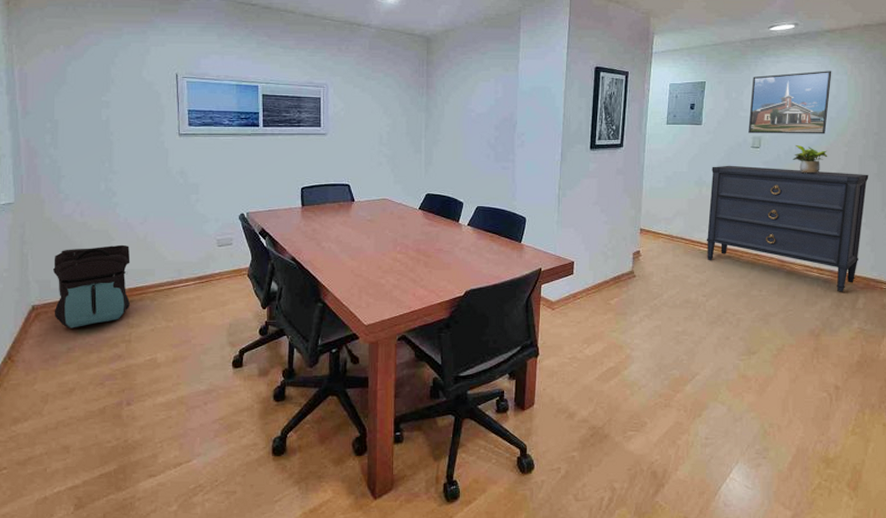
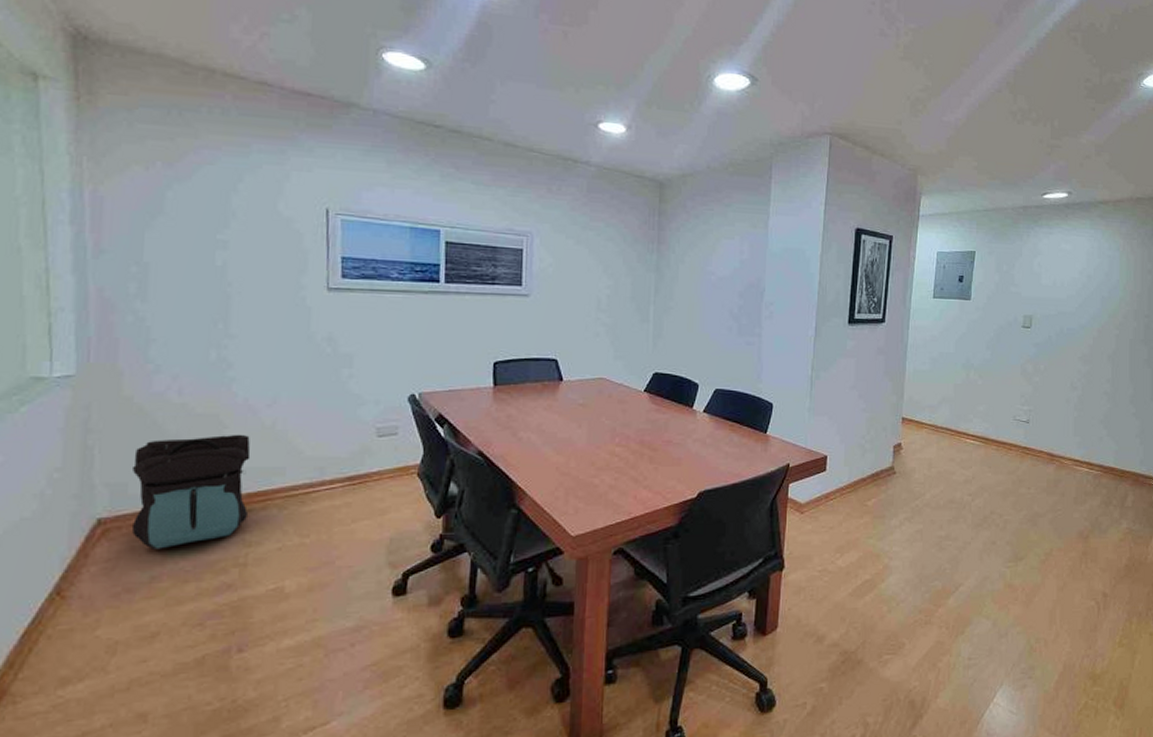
dresser: present [706,165,869,292] -> none [973,346,1139,489]
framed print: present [748,71,832,134] -> none [1019,245,1105,315]
potted plant: present [793,144,828,174] -> none [1064,325,1099,358]

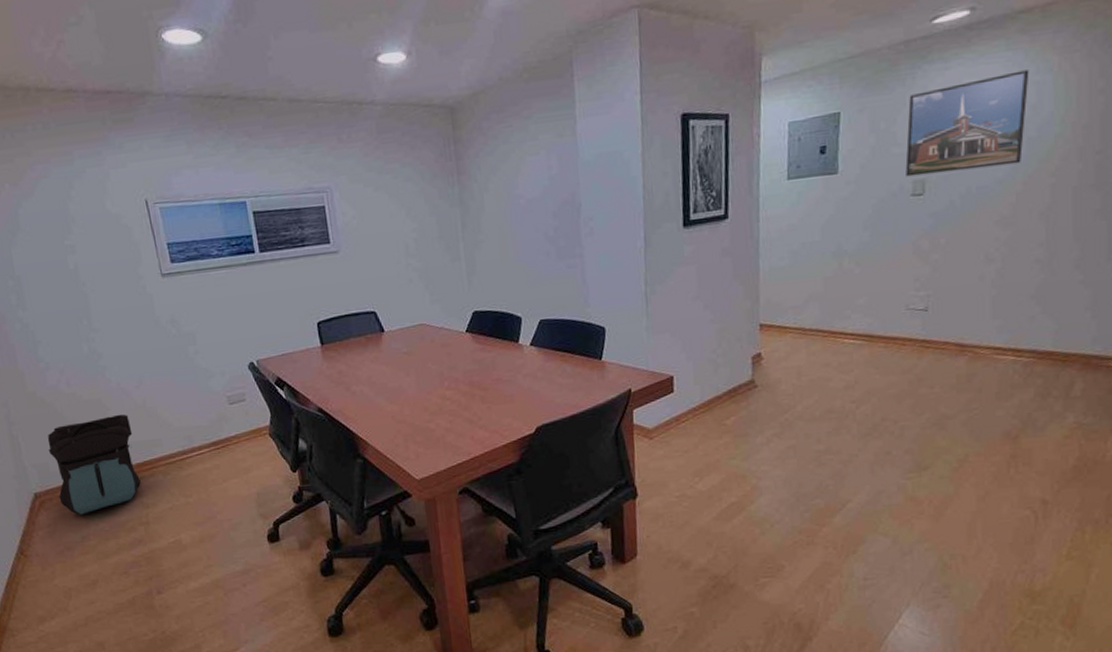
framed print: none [1019,245,1105,315] -> present [905,70,1029,177]

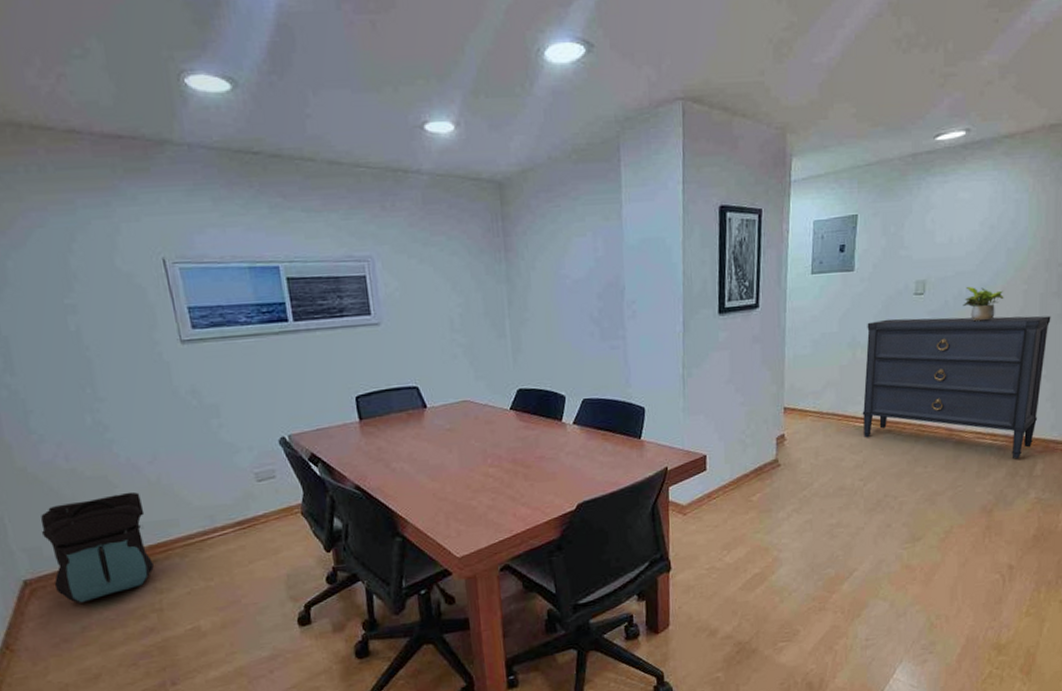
dresser: none [852,211,1088,378] -> present [862,315,1051,459]
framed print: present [905,70,1029,177] -> none [910,188,1010,277]
potted plant: none [973,183,1025,223] -> present [963,286,1004,322]

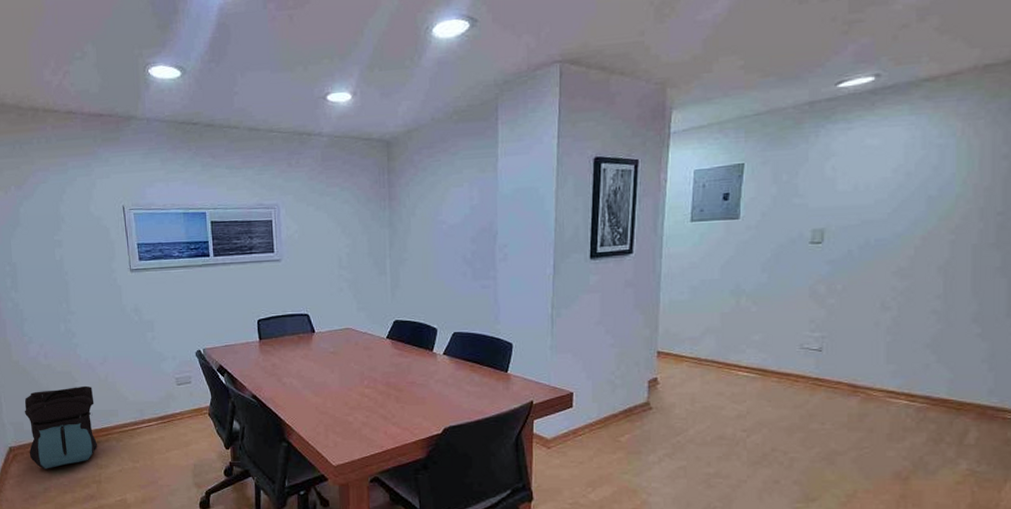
dresser: present [862,315,1051,459] -> none [746,267,987,424]
potted plant: present [963,286,1004,322] -> none [871,235,924,273]

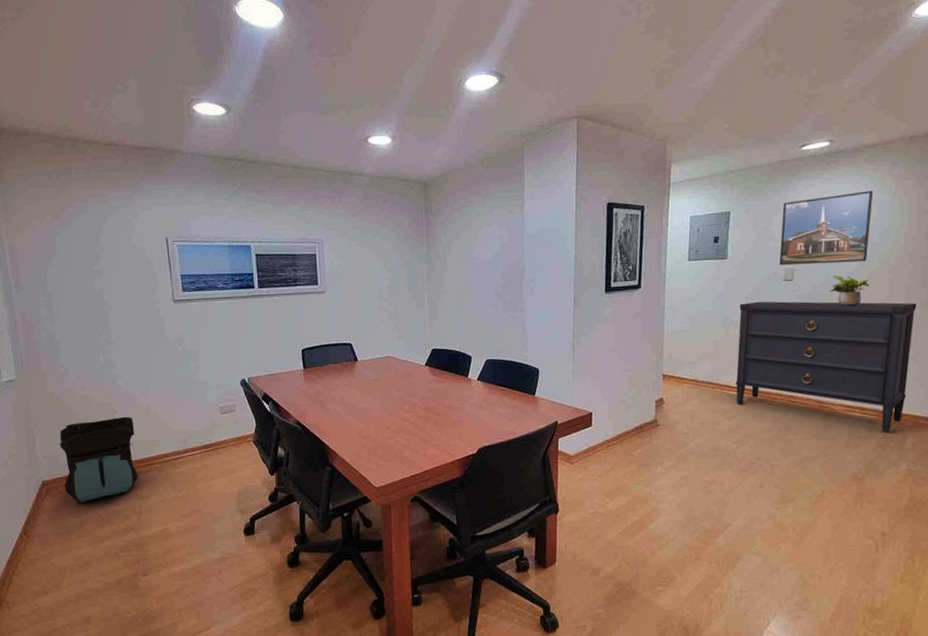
dresser: none [746,267,987,424] -> present [735,301,917,433]
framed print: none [805,133,932,226] -> present [779,190,873,266]
potted plant: none [871,235,924,273] -> present [830,274,870,306]

